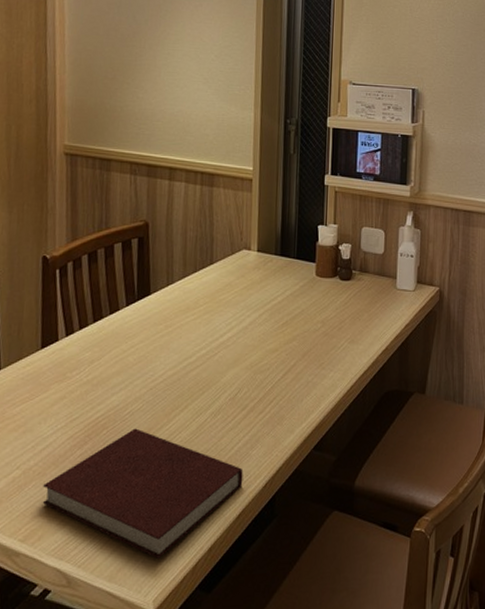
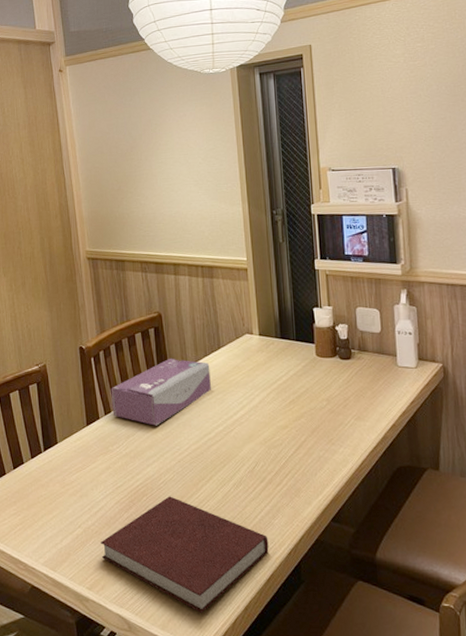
tissue box: none [76,272,199,349] -> present [111,358,211,426]

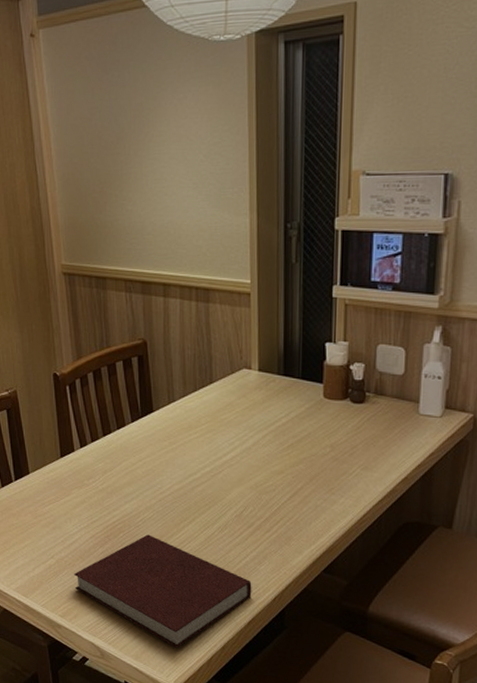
tissue box: present [111,358,211,426] -> none [87,390,199,462]

